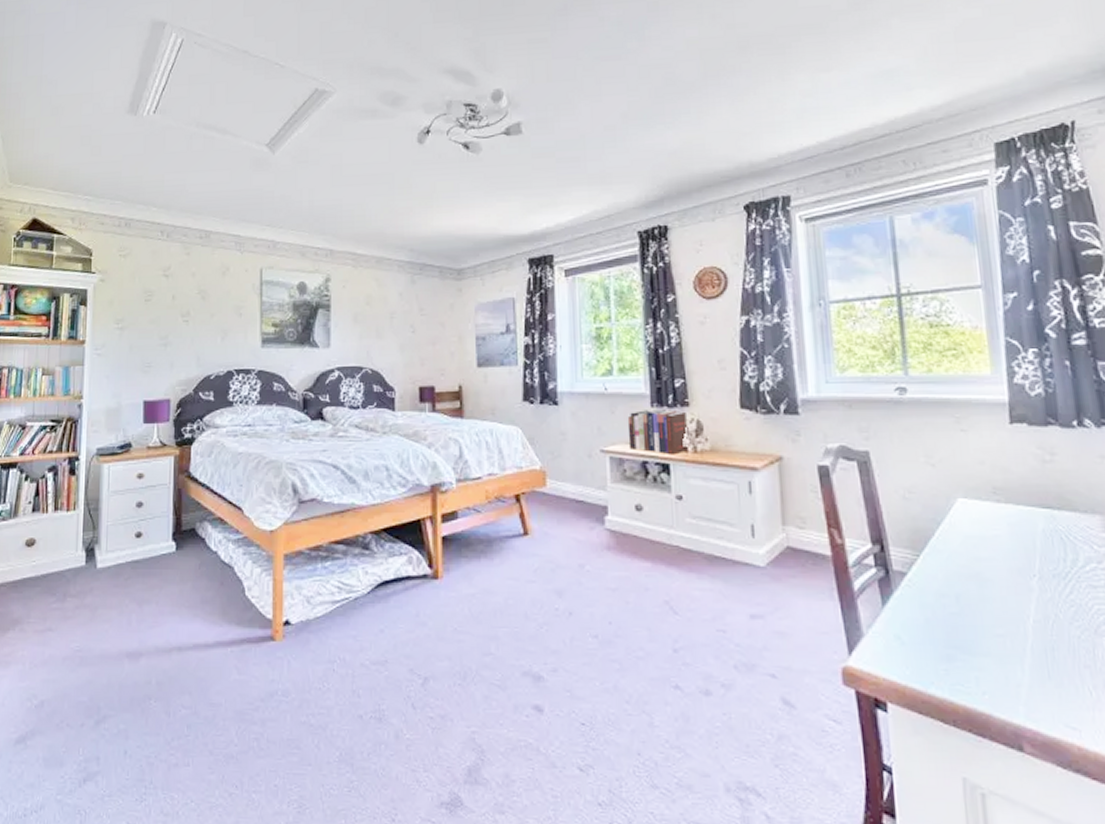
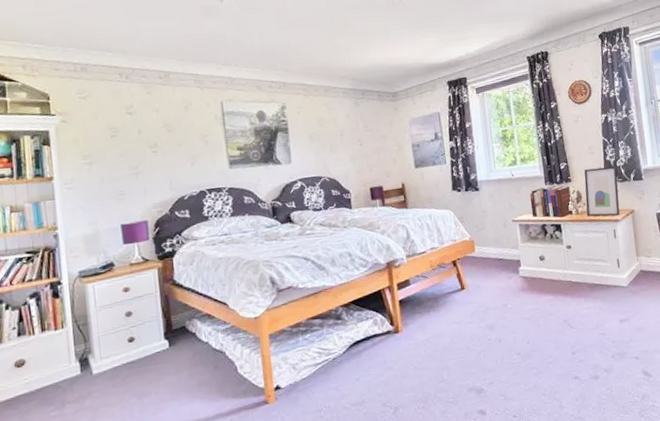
picture frame: none [708,390,761,463] -> present [584,166,620,217]

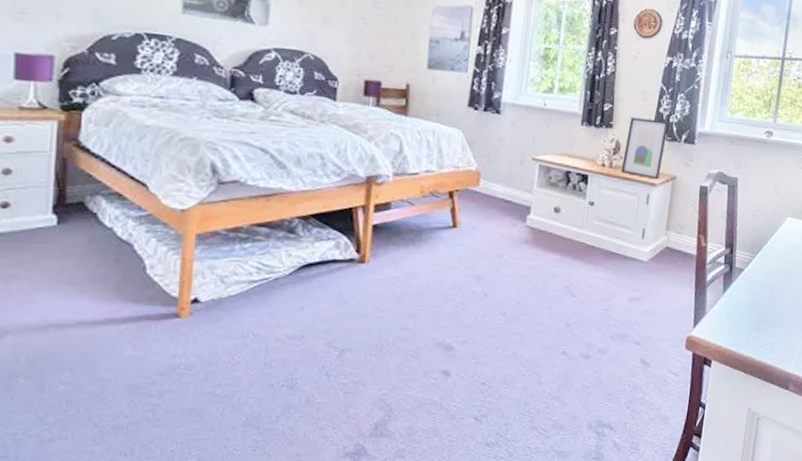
books: present [529,185,573,218] -> none [557,127,609,168]

